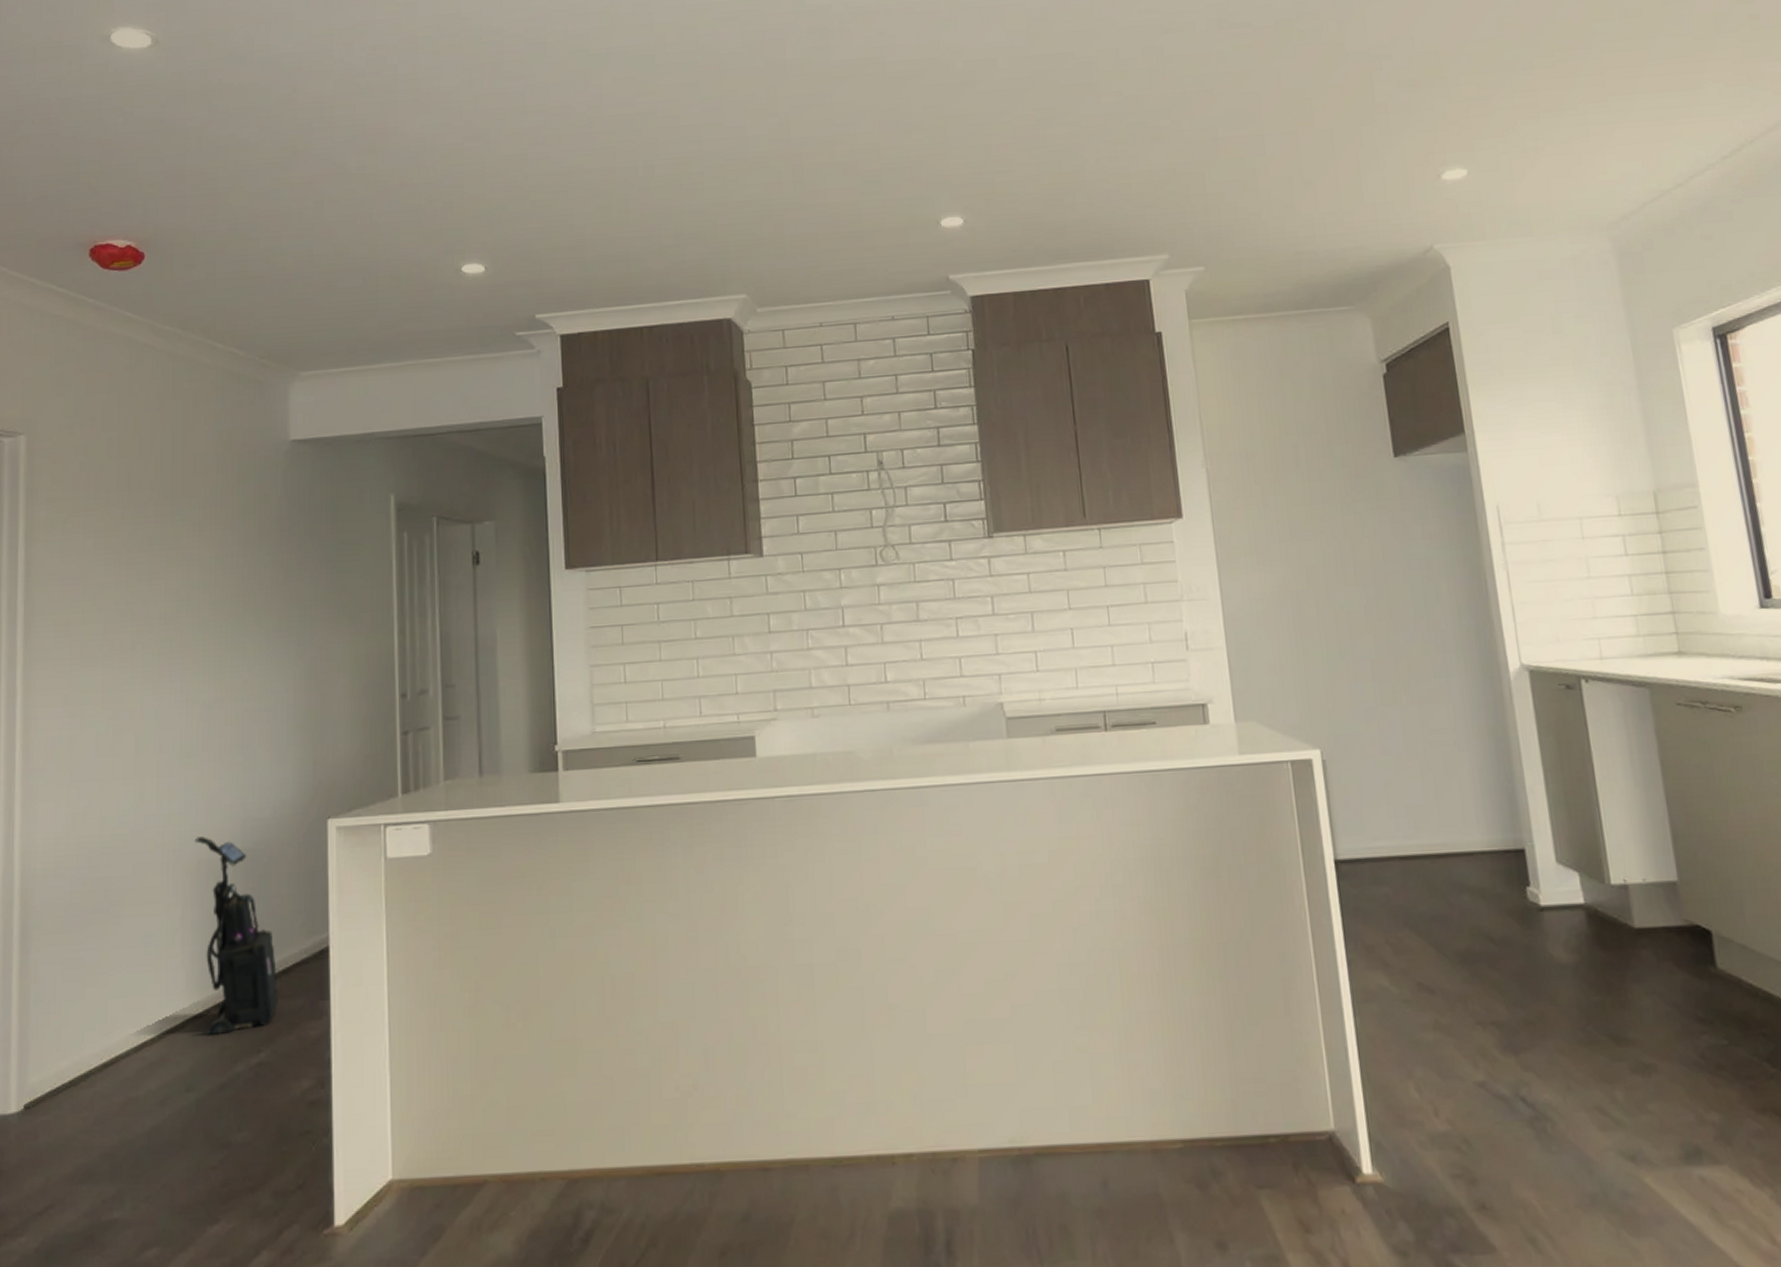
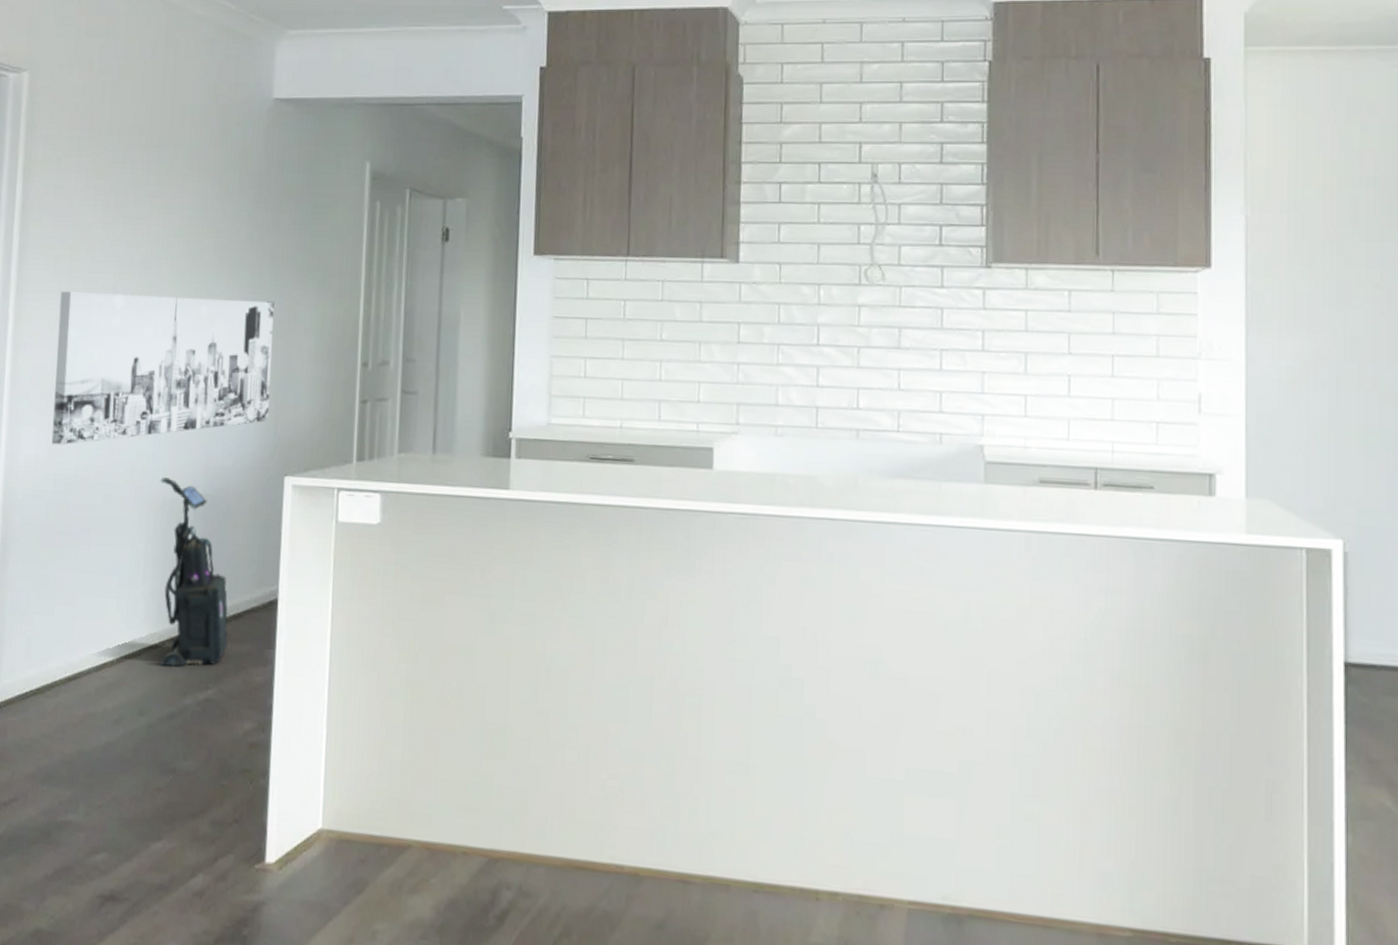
wall art: none [72,643,307,818] -> present [51,291,275,446]

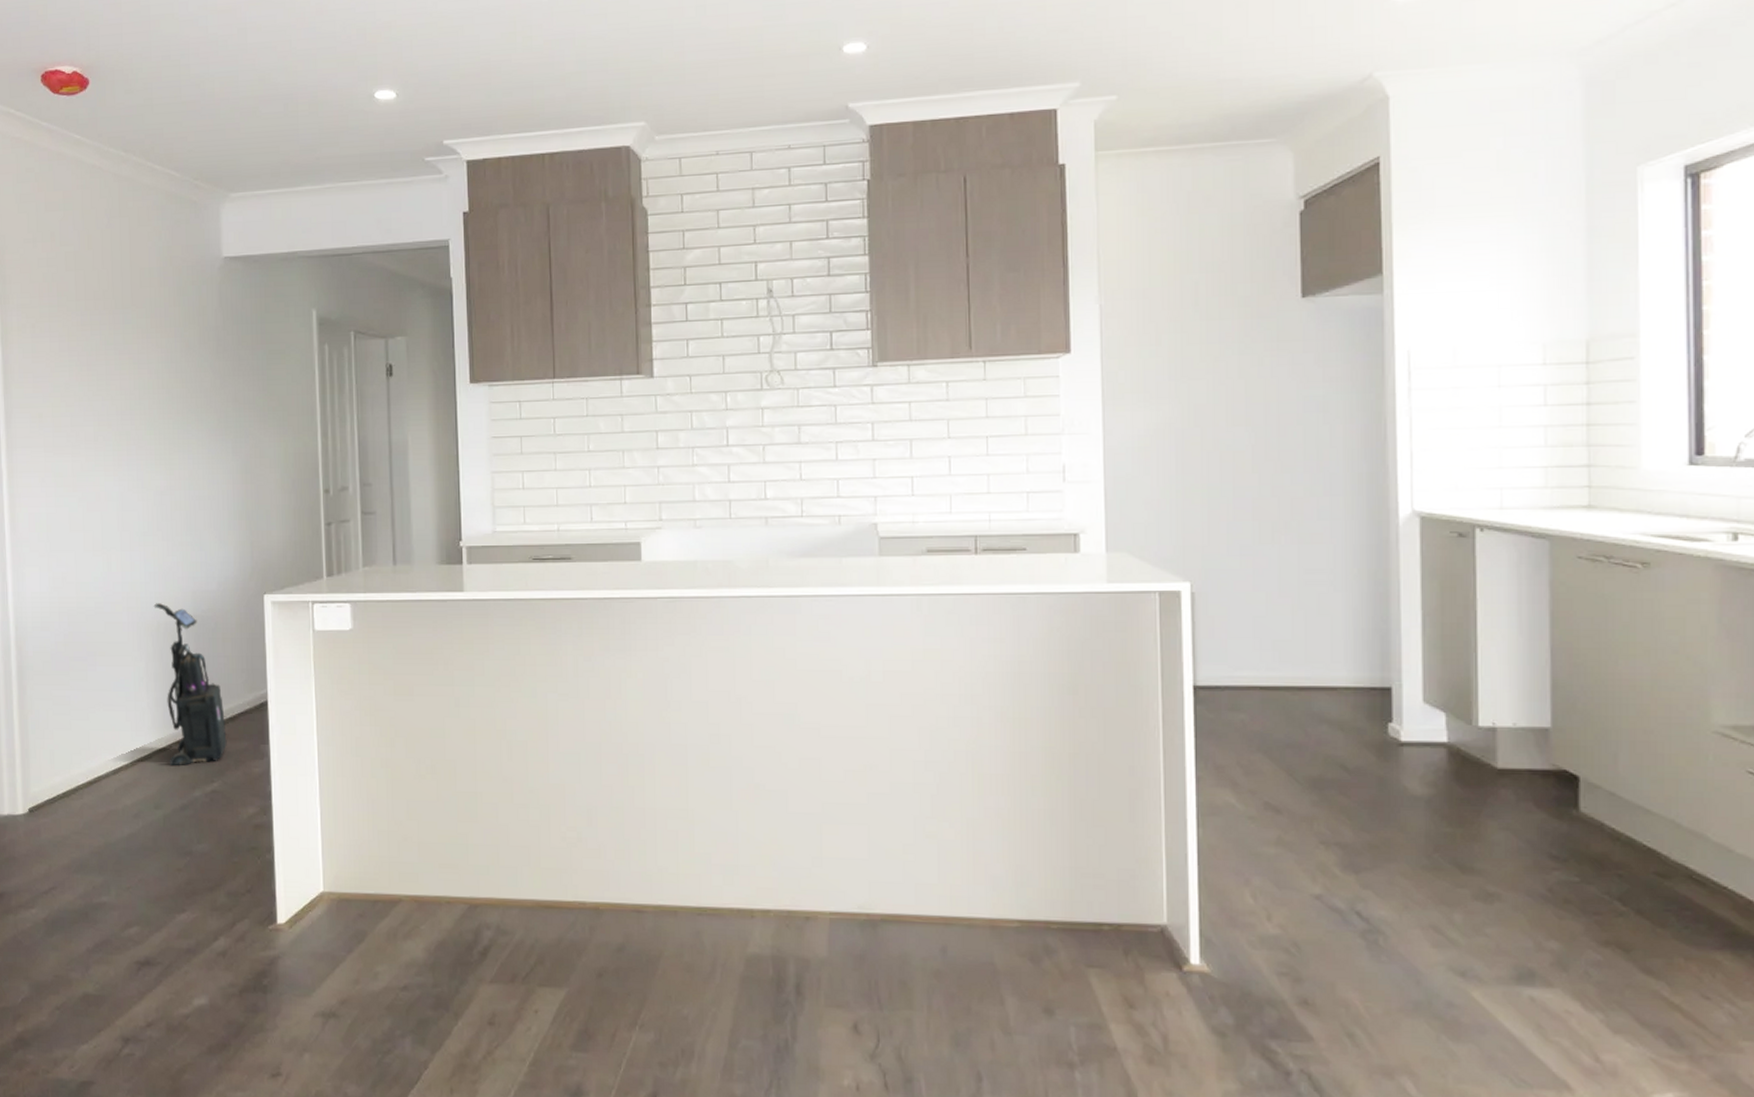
wall art: present [51,291,275,446] -> none [47,441,245,582]

